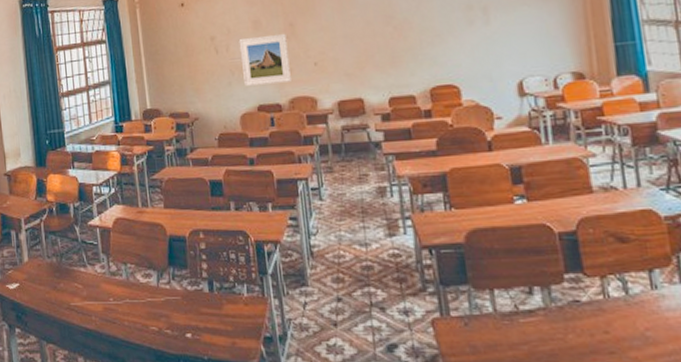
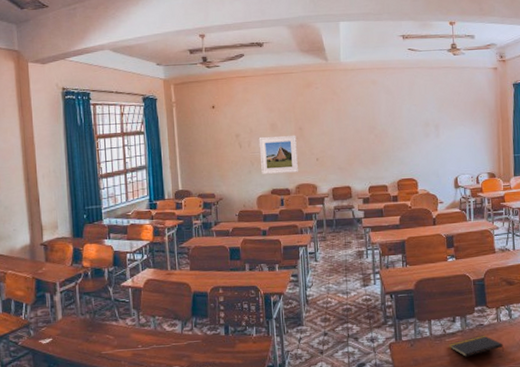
notepad: none [525,316,618,348] -> present [449,335,504,357]

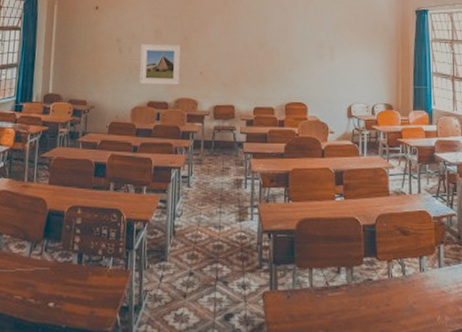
notepad: present [449,335,504,357] -> none [331,292,394,318]

